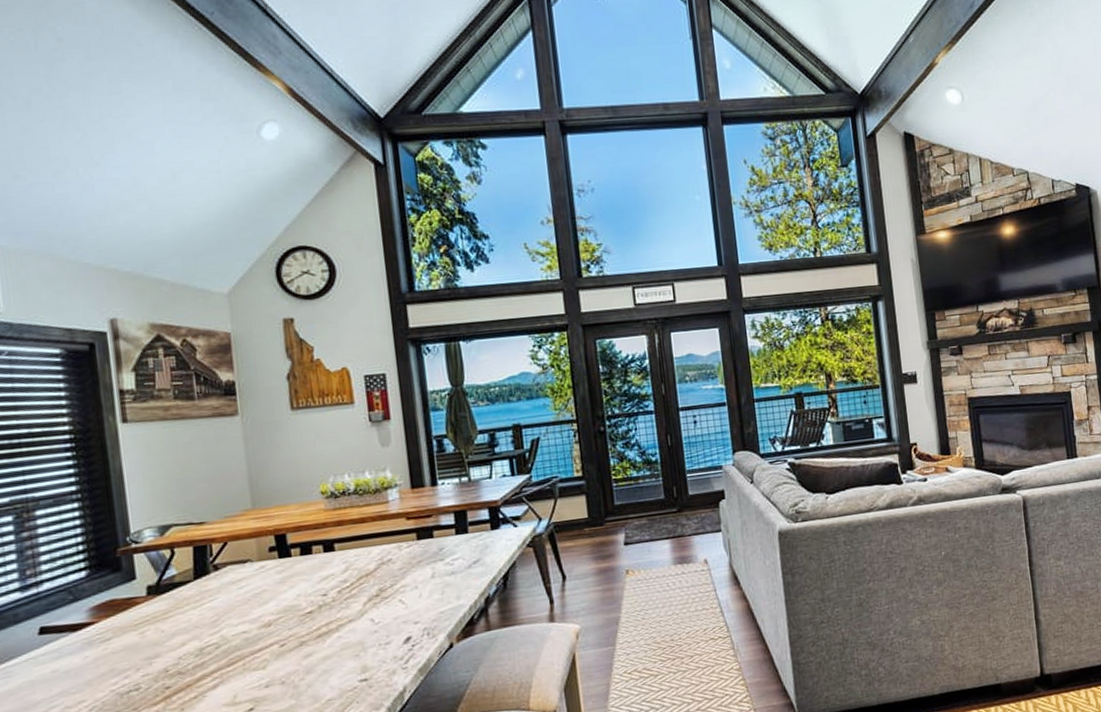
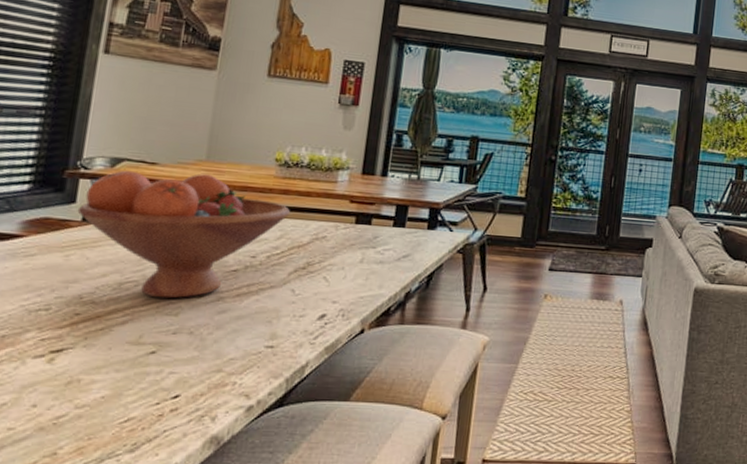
fruit bowl: none [139,522,349,656] -> present [77,170,290,299]

